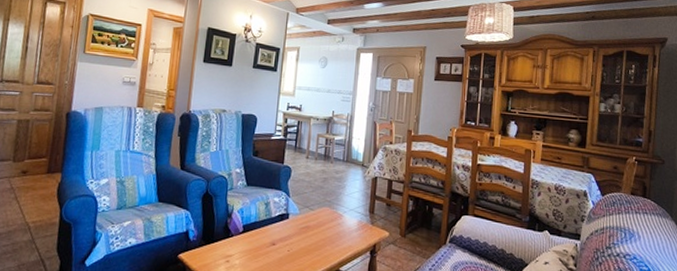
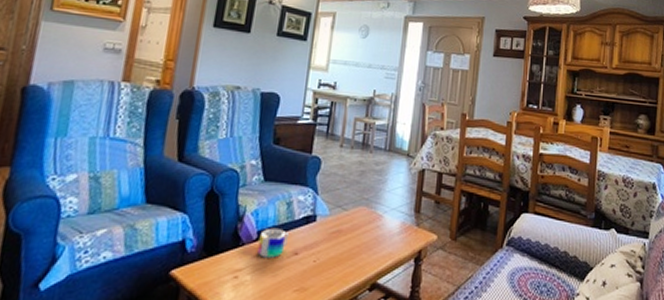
mug: none [243,223,268,247] -> present [257,227,290,258]

